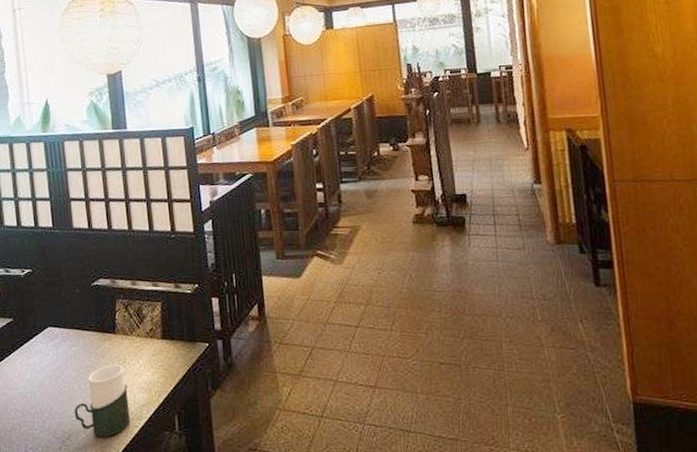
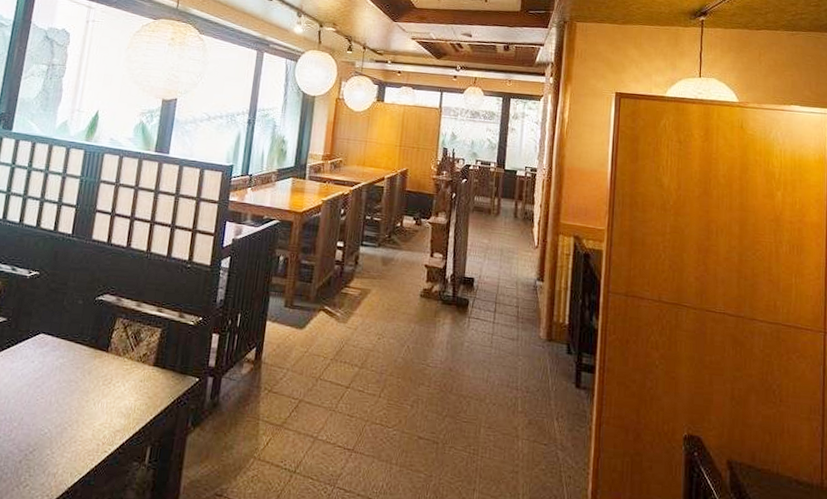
cup: present [74,364,130,437] -> none [44,383,108,458]

